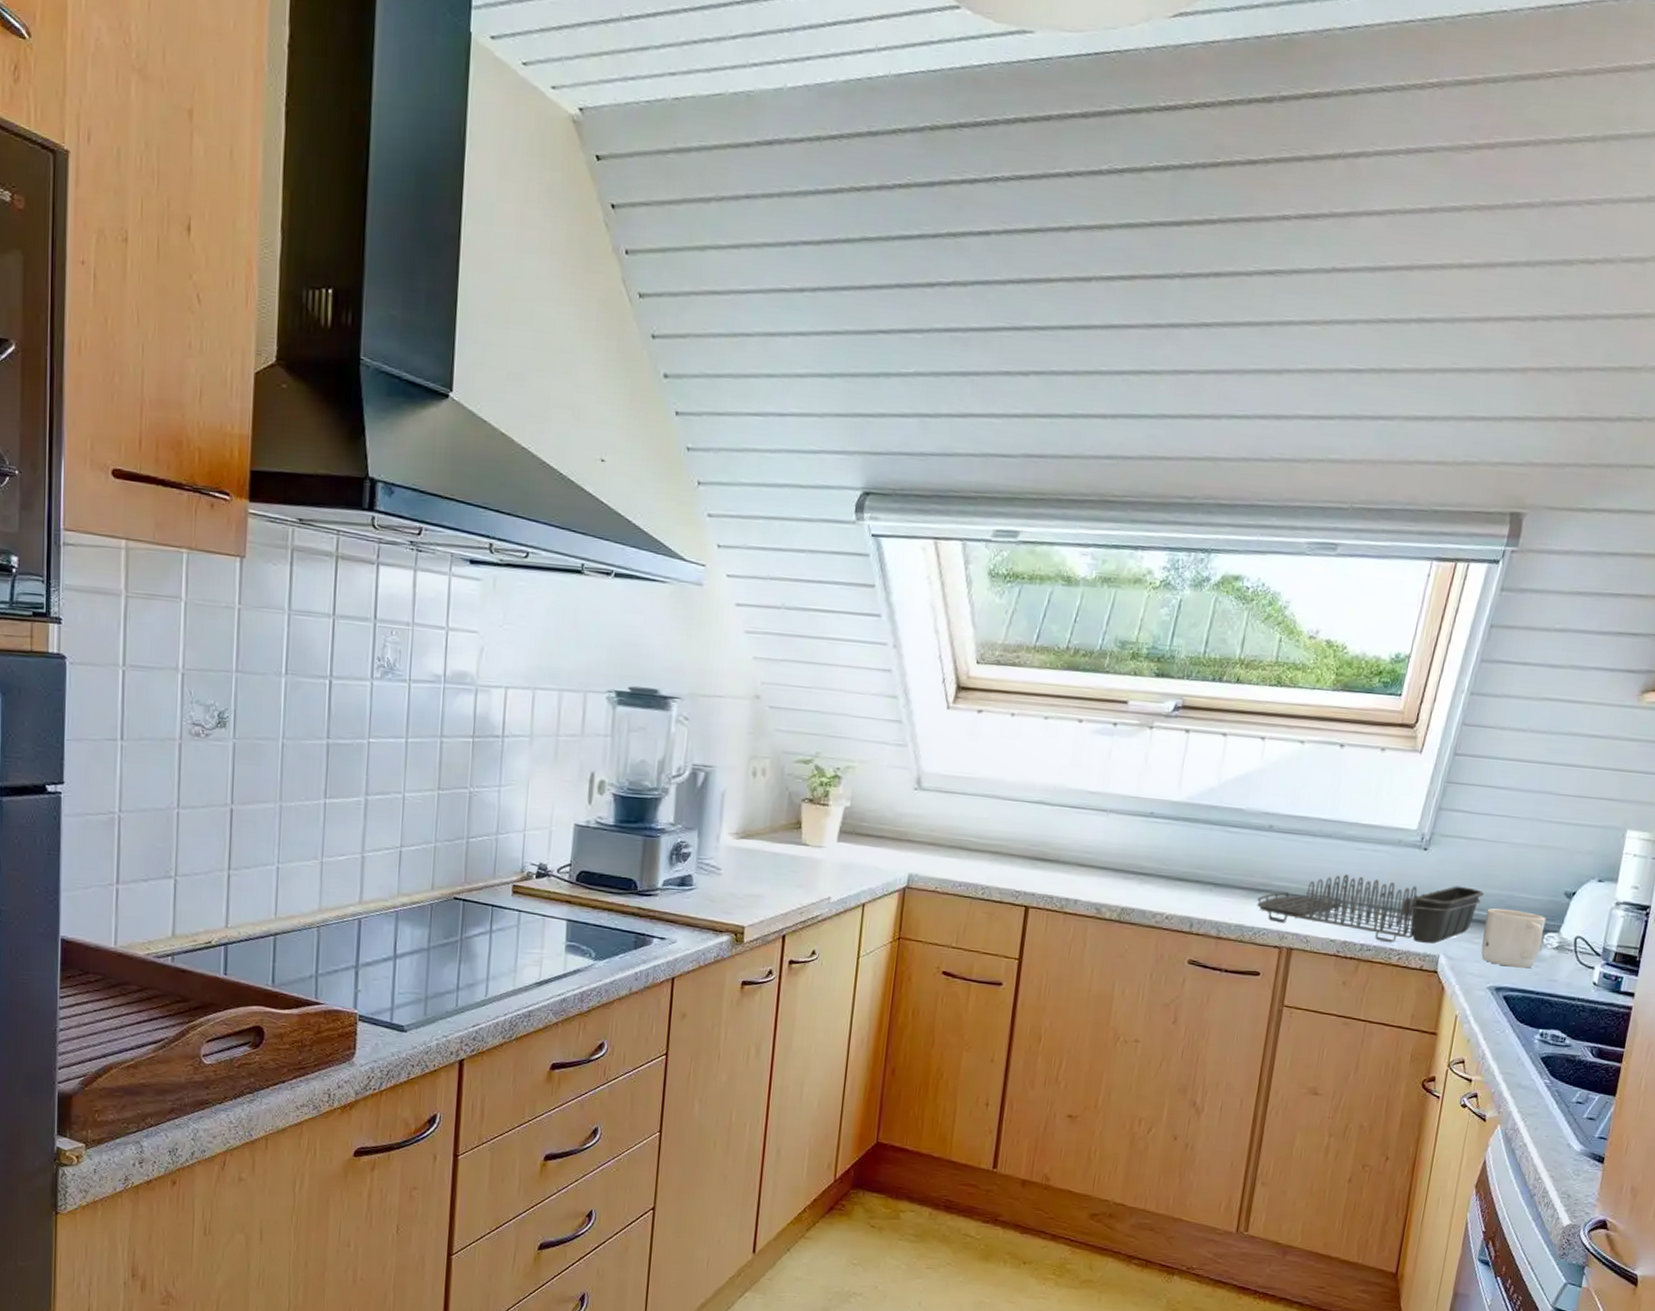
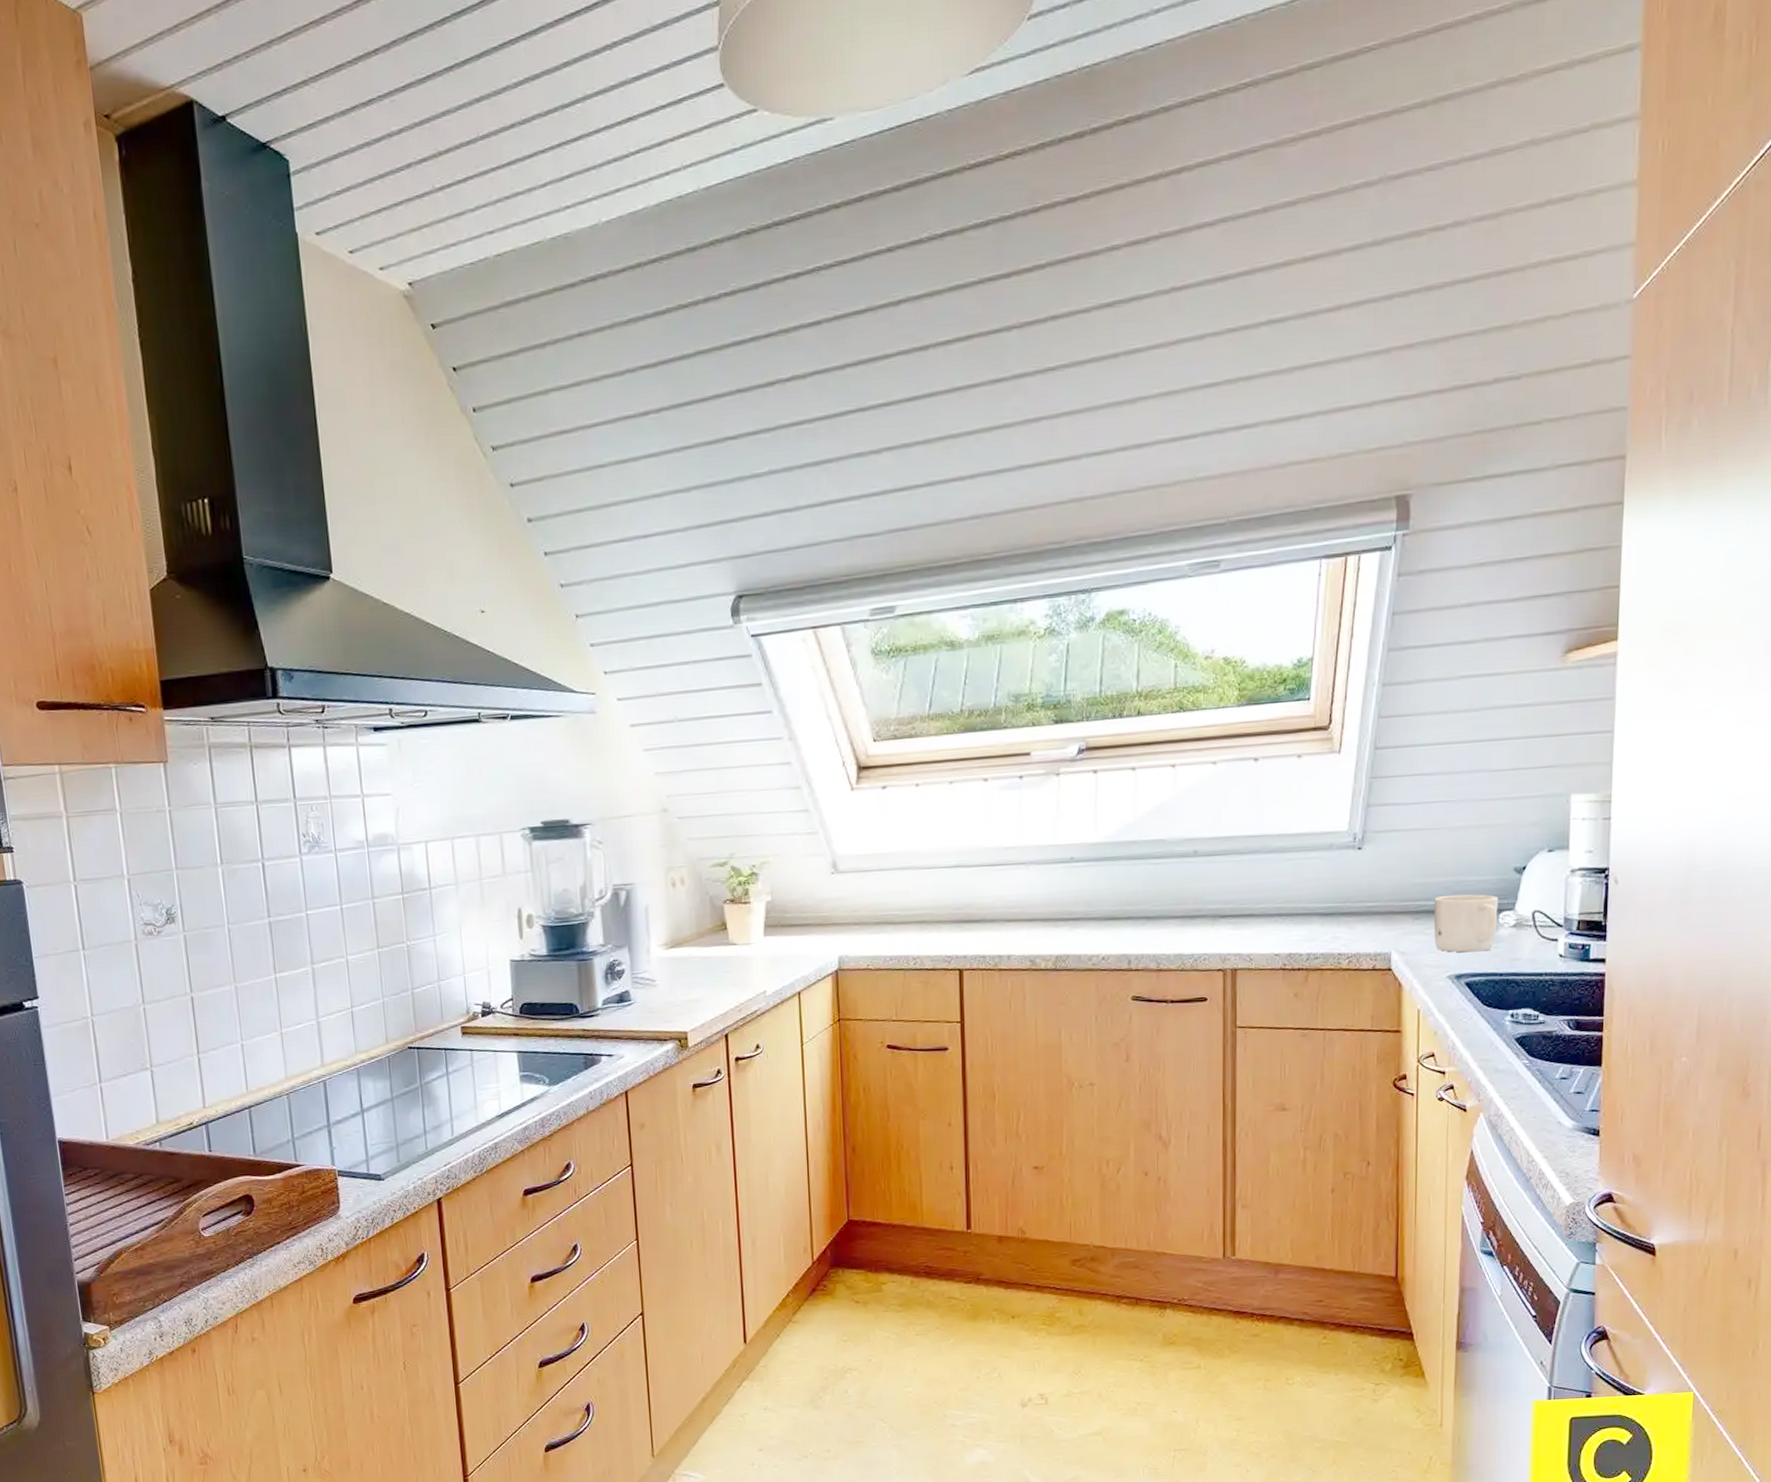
dish rack: present [1257,874,1485,945] -> none [1193,879,1429,948]

